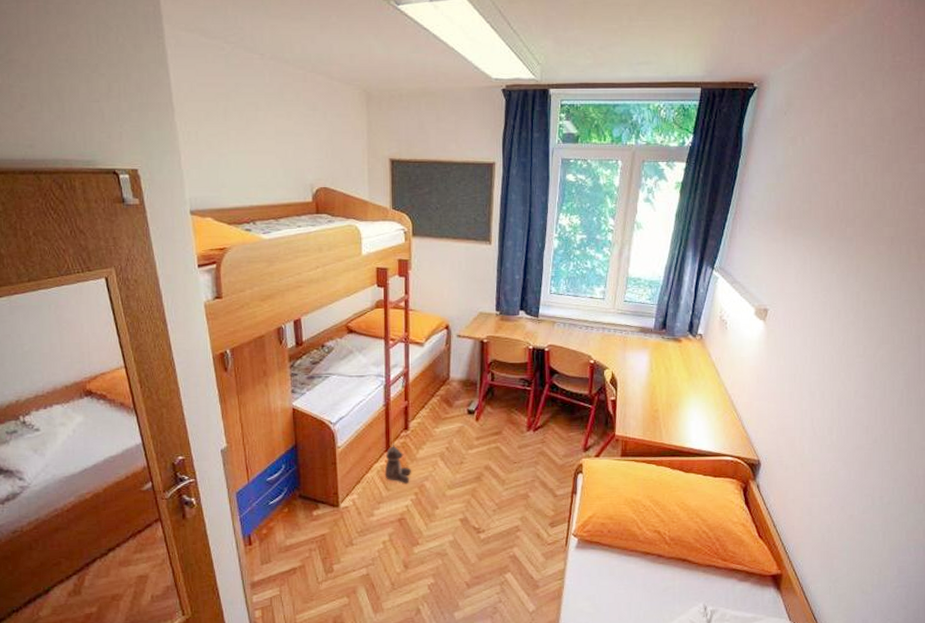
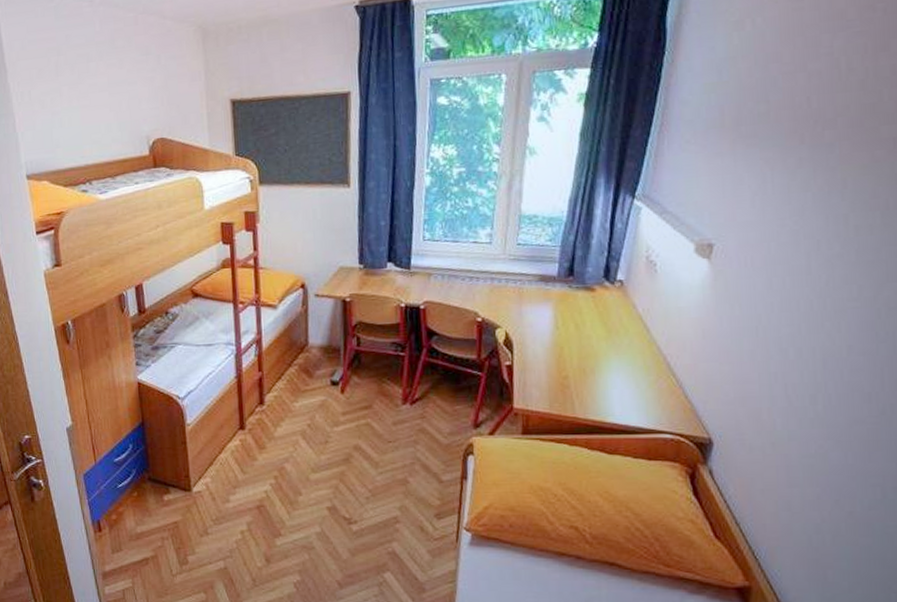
stuffed animal: present [384,442,411,483] -> none [239,419,269,466]

